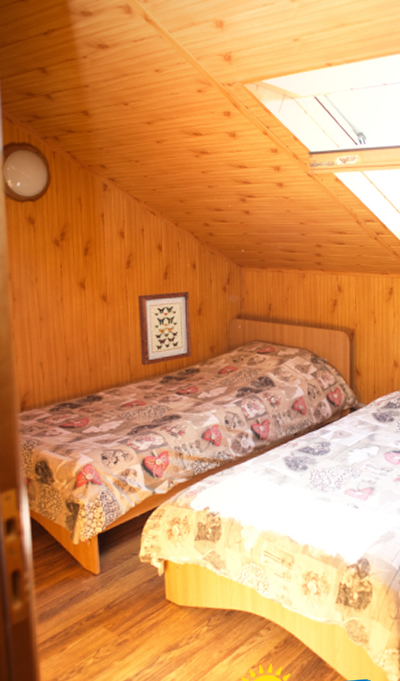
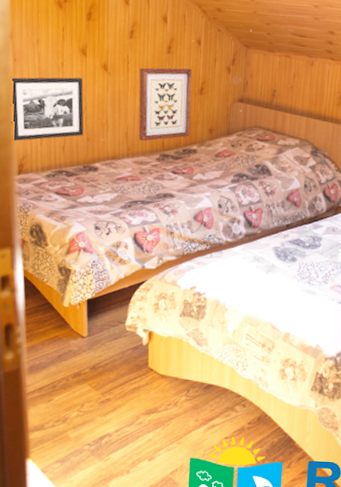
picture frame: none [9,310,86,378] -> present [10,77,84,141]

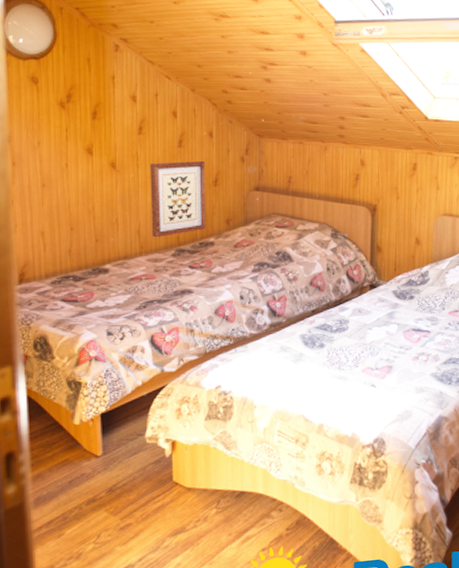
picture frame: present [10,77,84,141] -> none [8,178,92,248]

